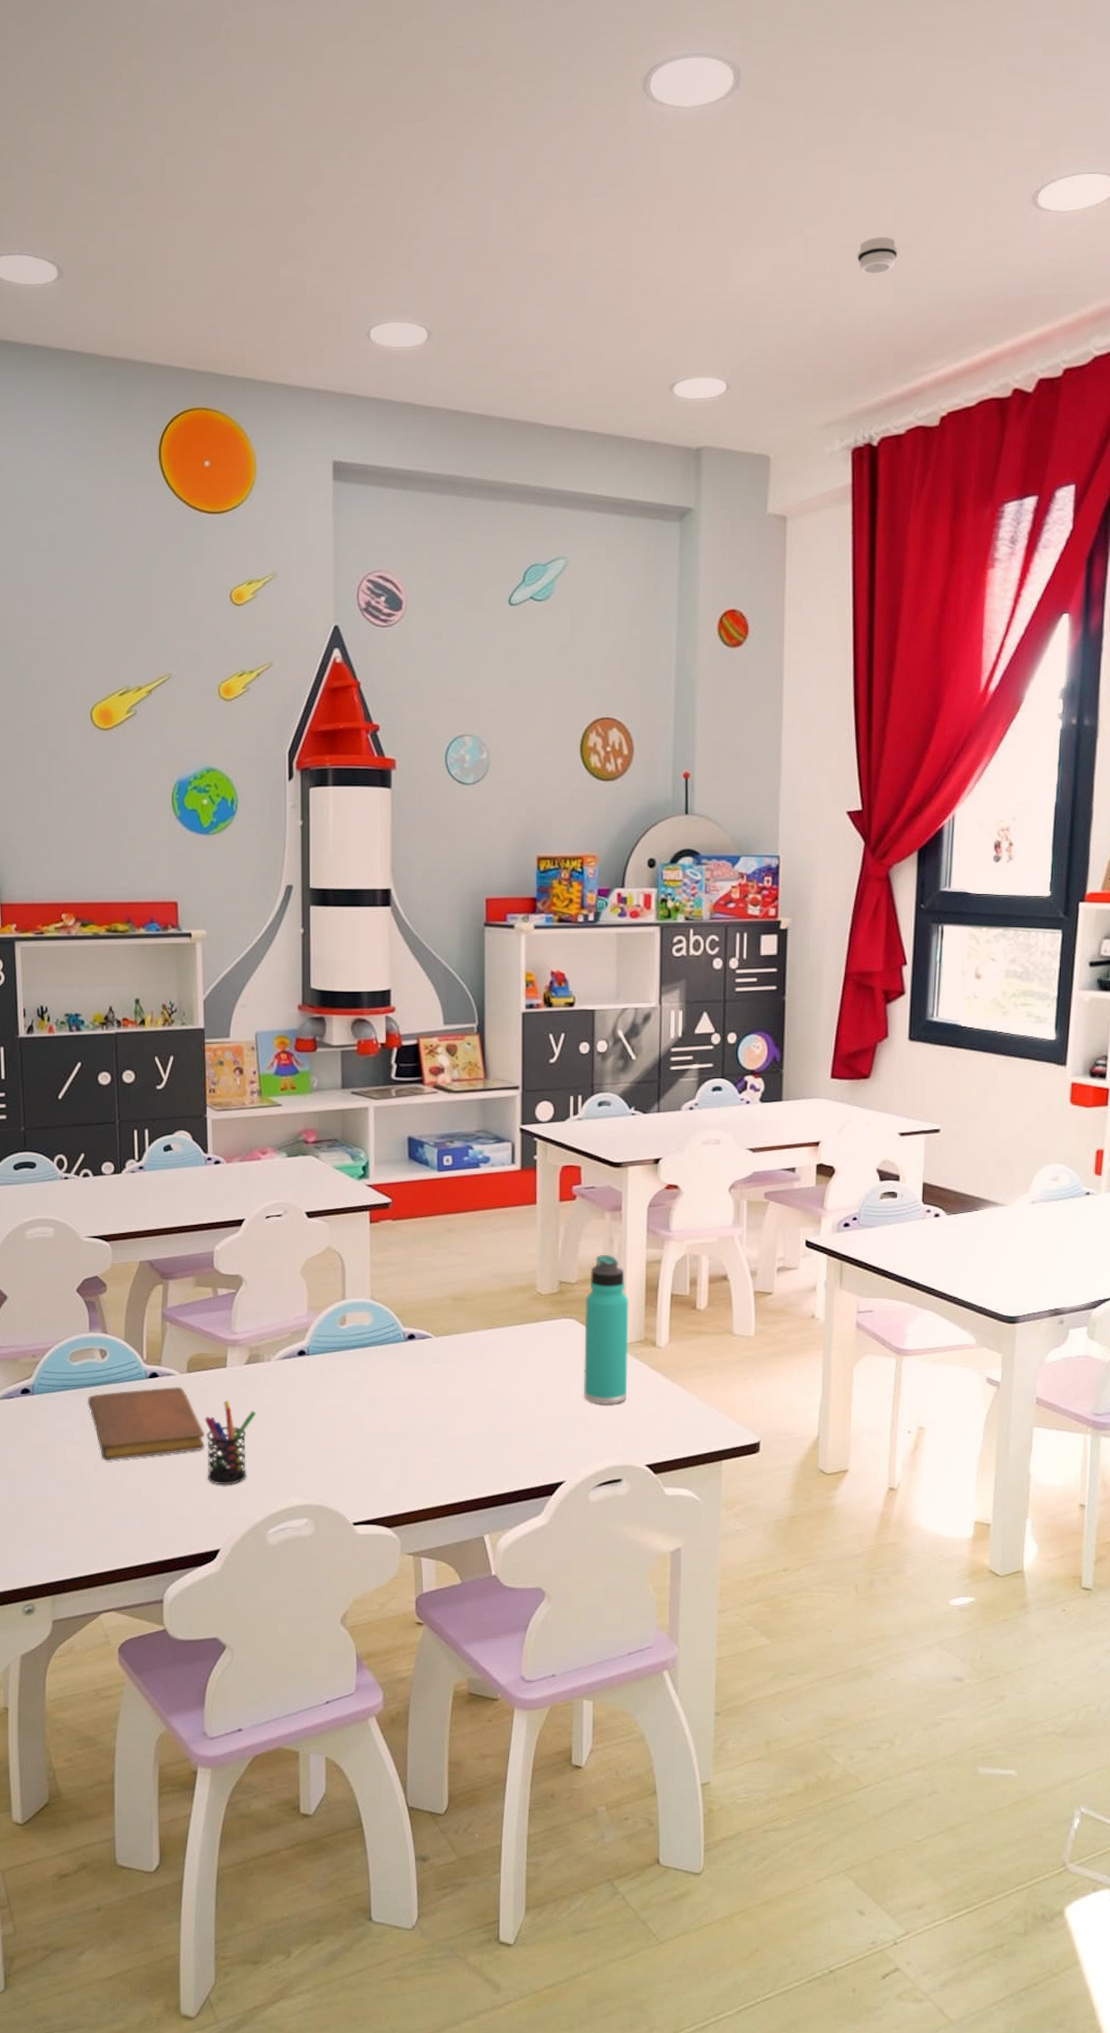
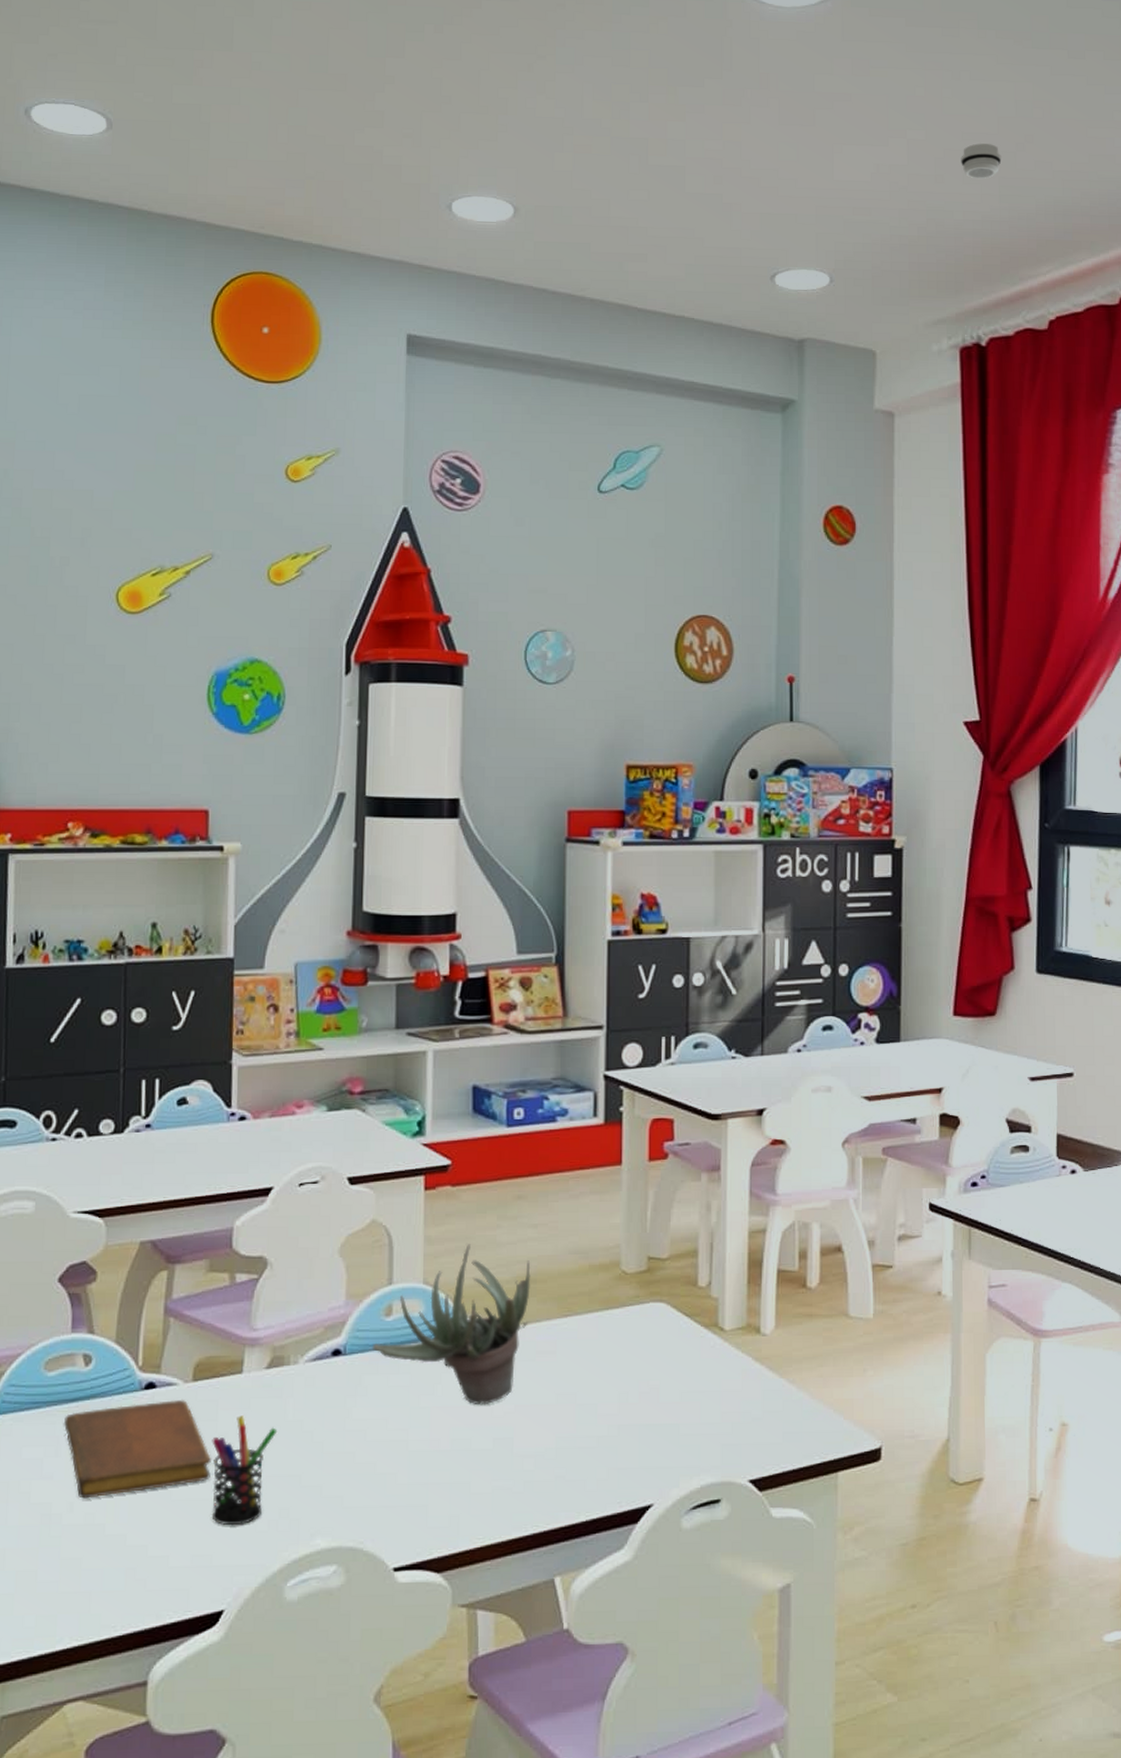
succulent plant: none [330,1268,460,1397] -> present [371,1244,531,1404]
thermos bottle: present [583,1255,629,1405] -> none [675,1224,729,1407]

